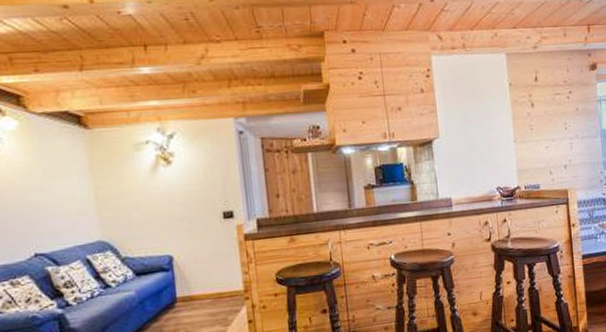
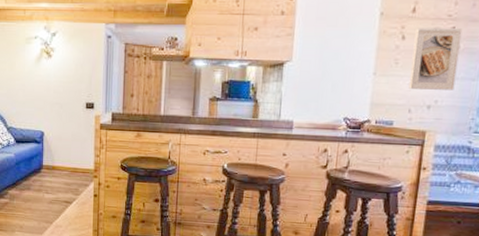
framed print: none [541,92,582,152] -> present [408,28,463,90]

